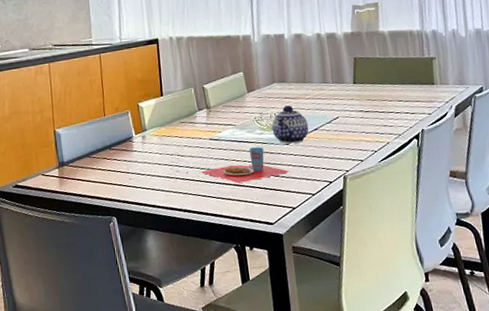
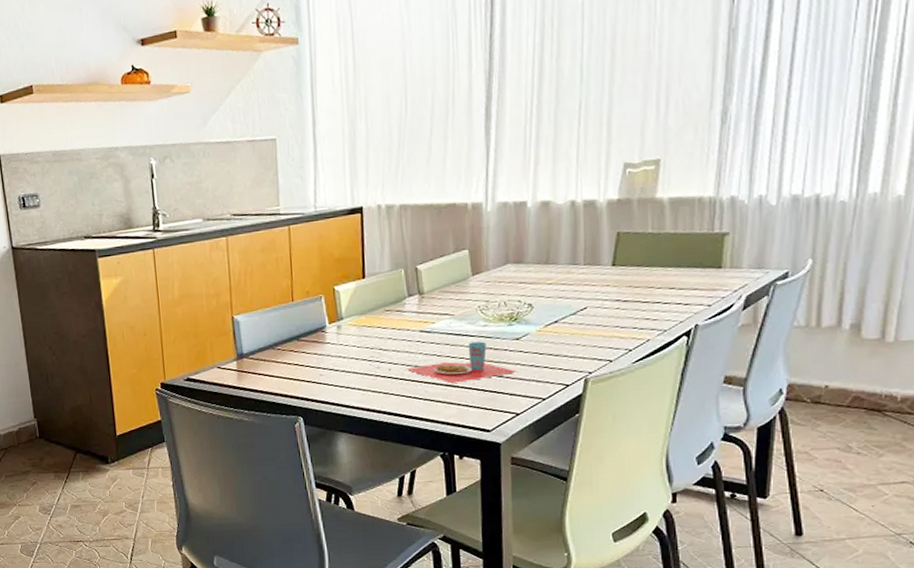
teapot: present [271,105,309,144] -> none [499,292,547,339]

